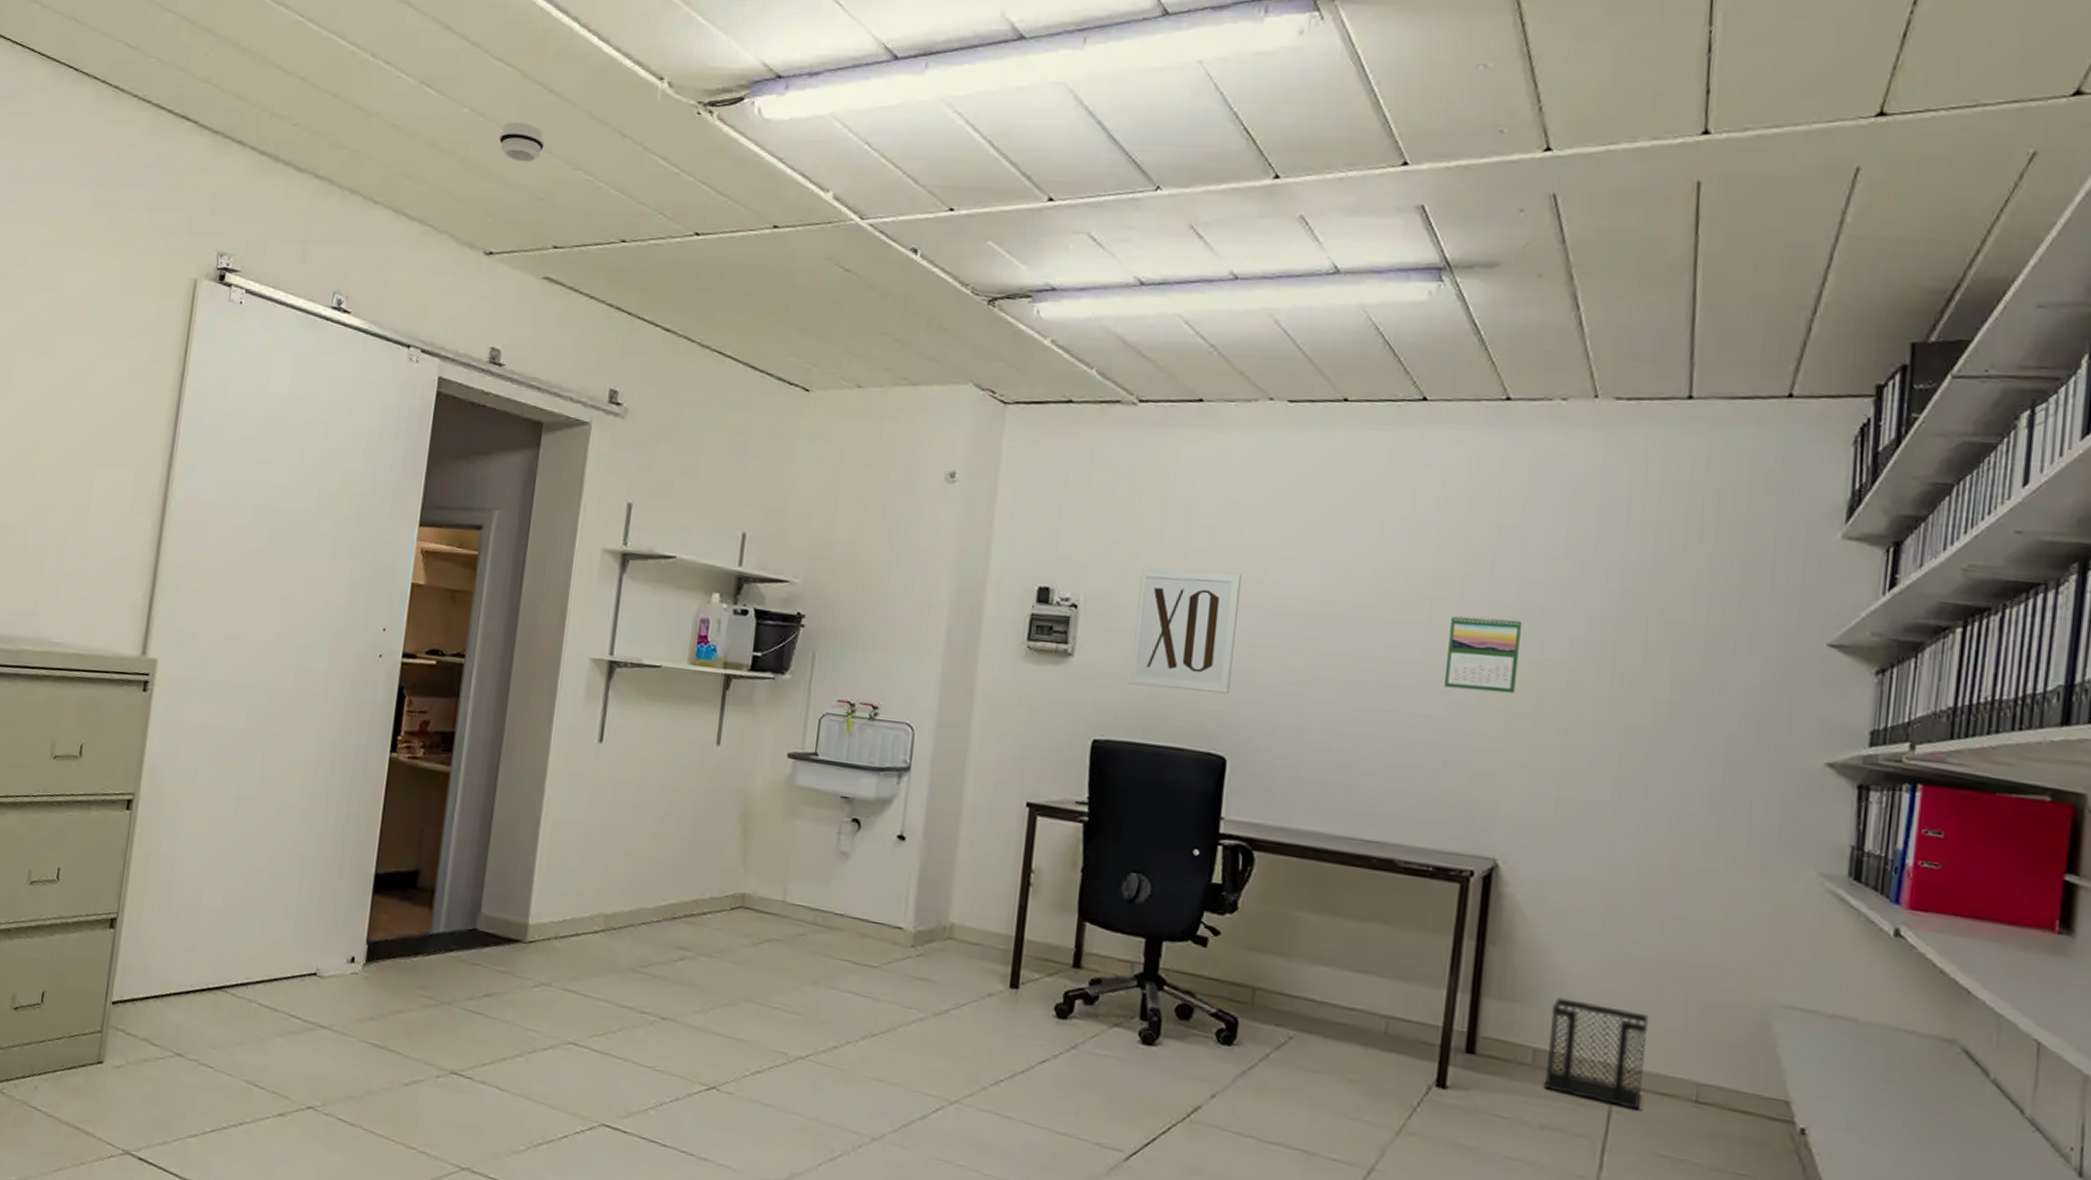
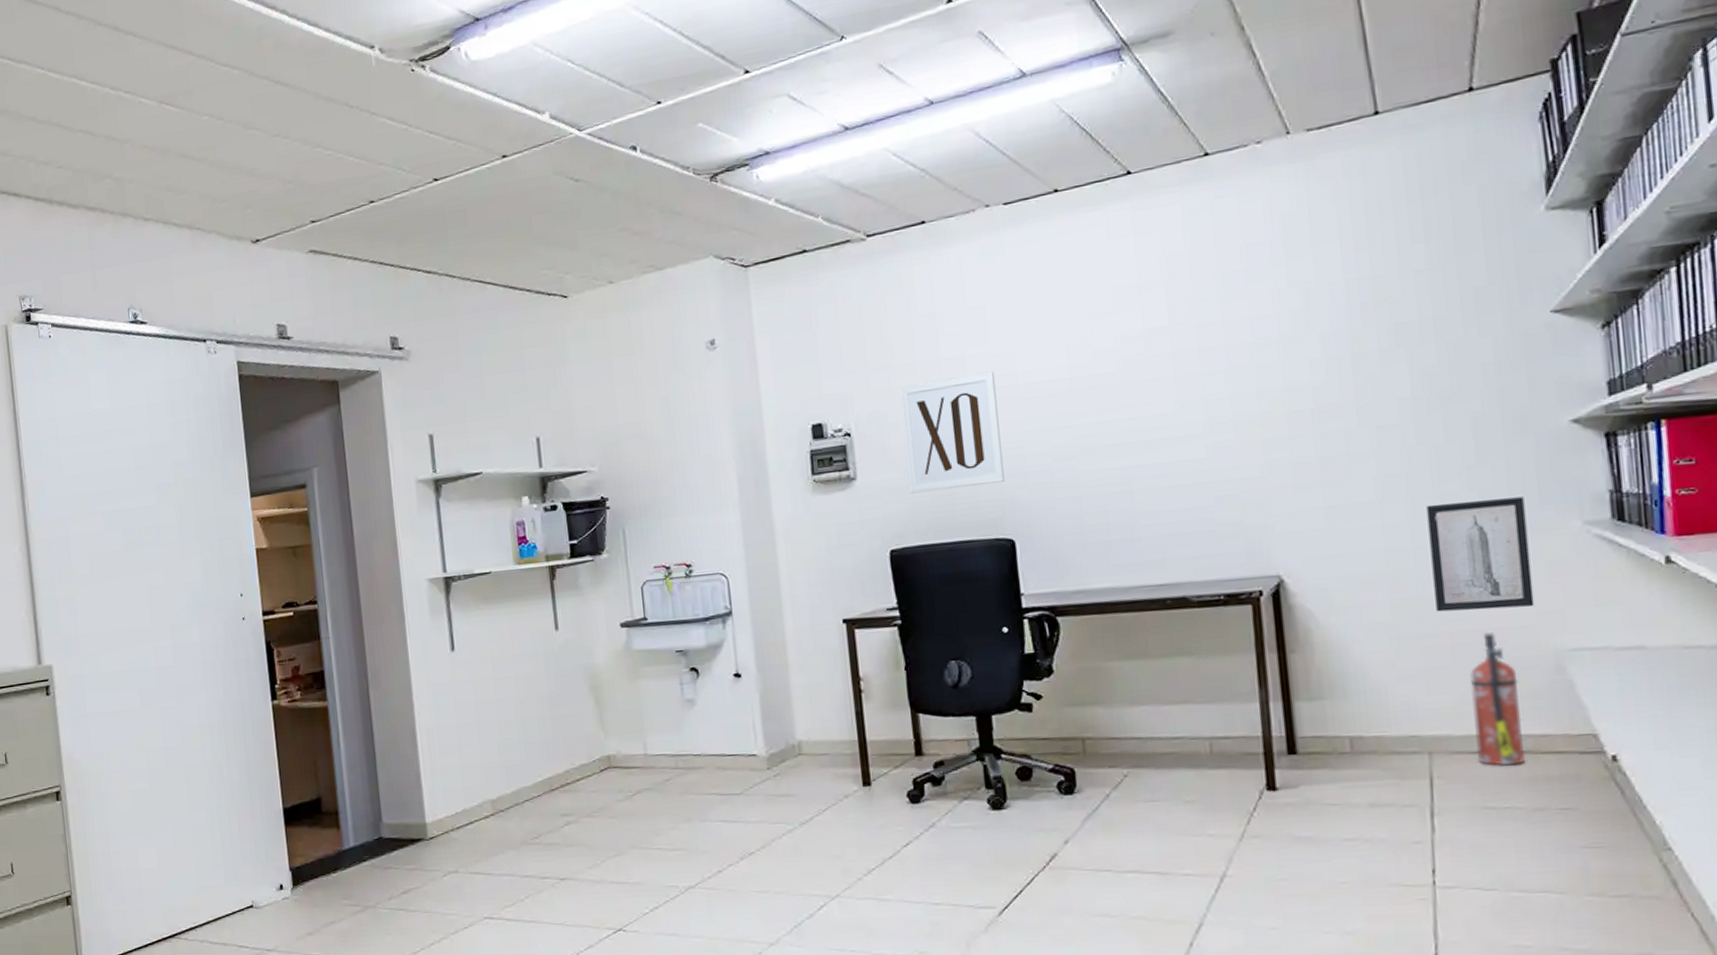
smoke detector: present [499,122,545,162] -> none [240,116,282,153]
calendar: present [1443,615,1523,694] -> none [1195,353,1267,431]
wastebasket: present [1543,997,1649,1111] -> none [1358,684,1458,773]
wall art: none [1650,819,1763,952] -> present [1426,497,1535,612]
fire extinguisher: none [1661,968,1720,1117] -> present [1470,633,1526,766]

